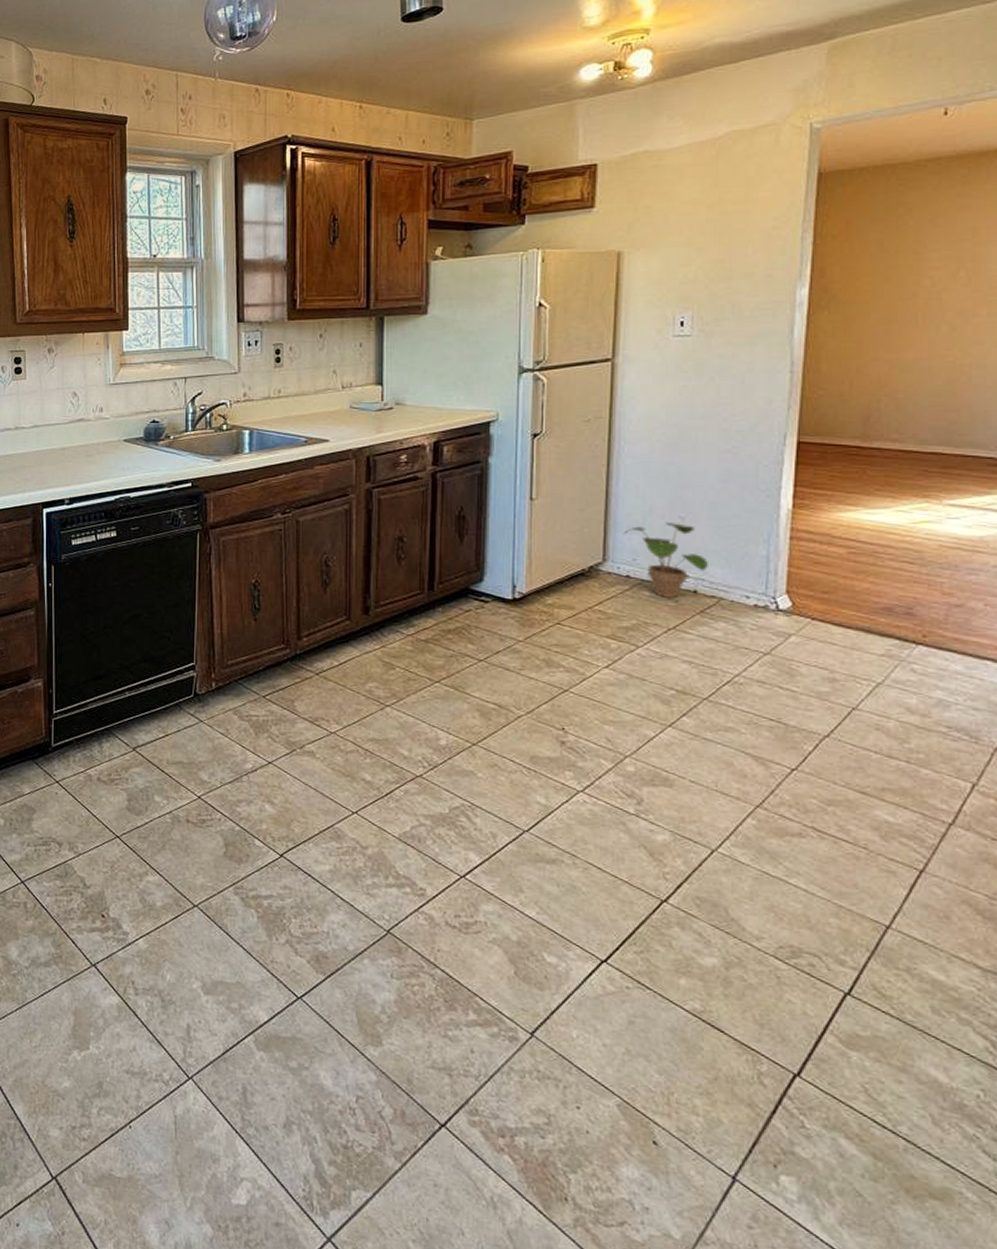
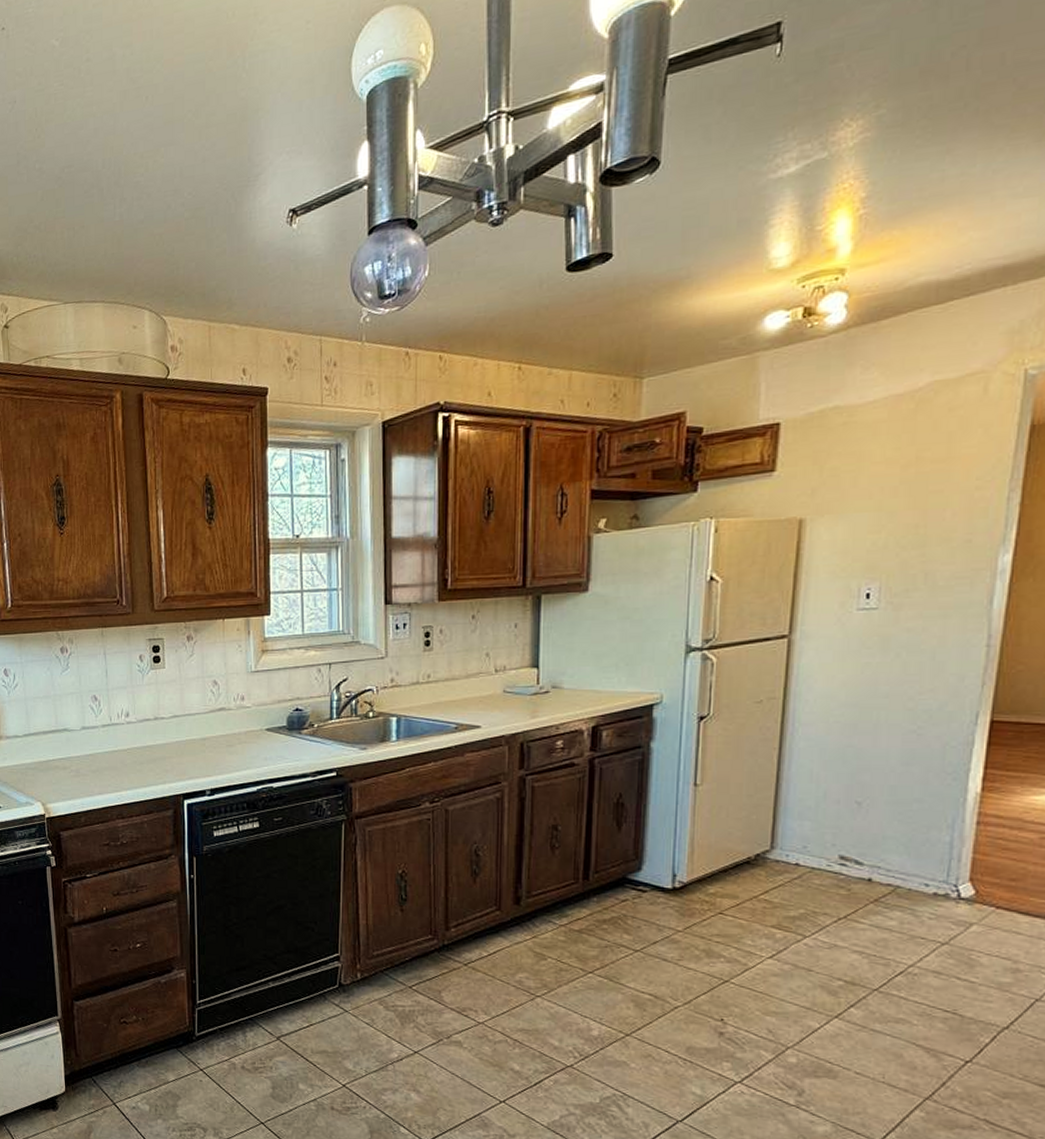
potted plant: present [623,521,708,598] -> none [794,807,885,886]

